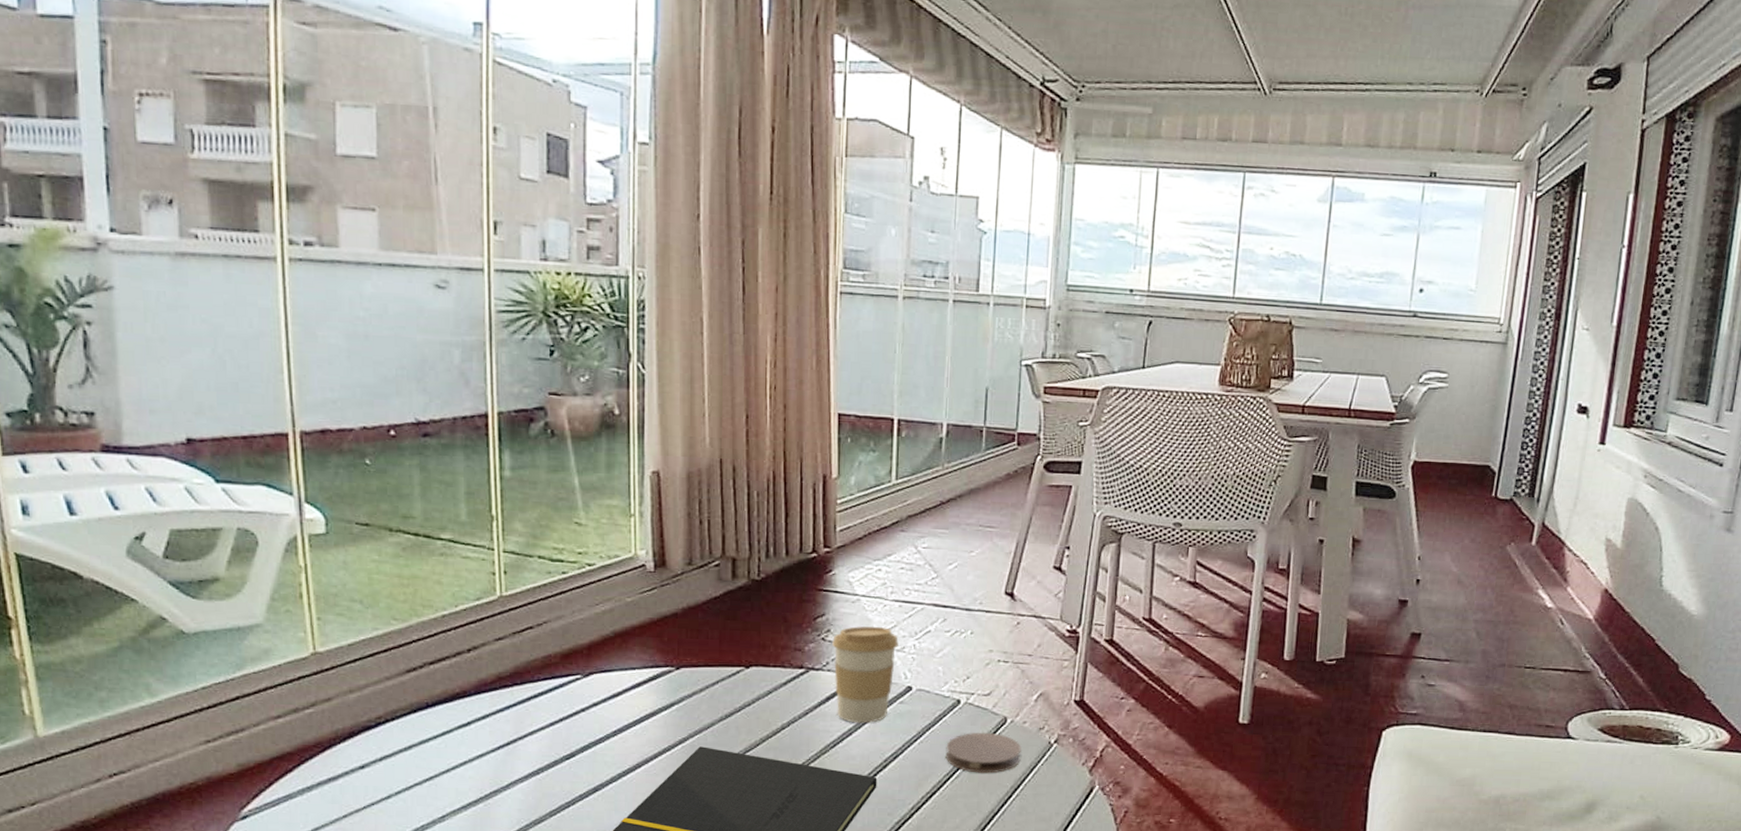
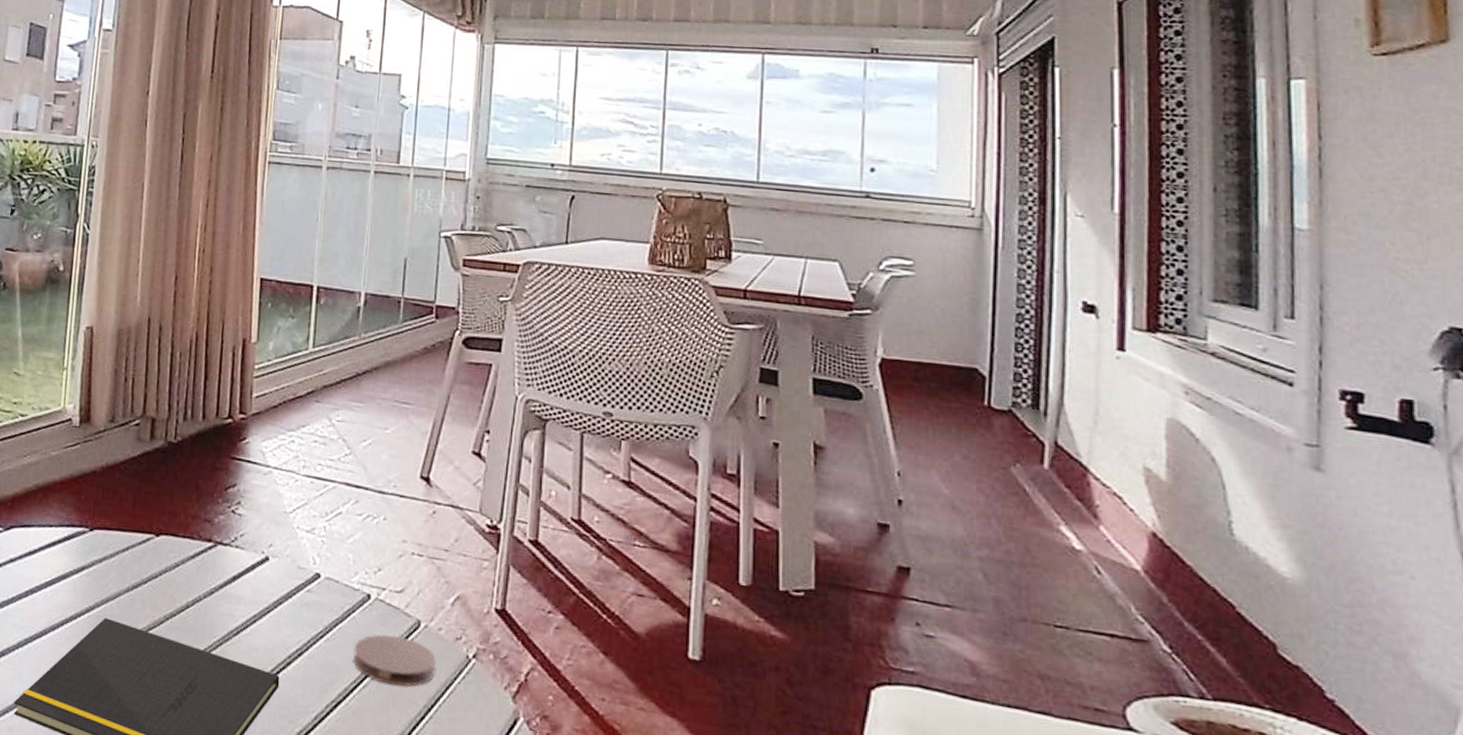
coffee cup: present [832,626,899,724] -> none [242,500,309,611]

